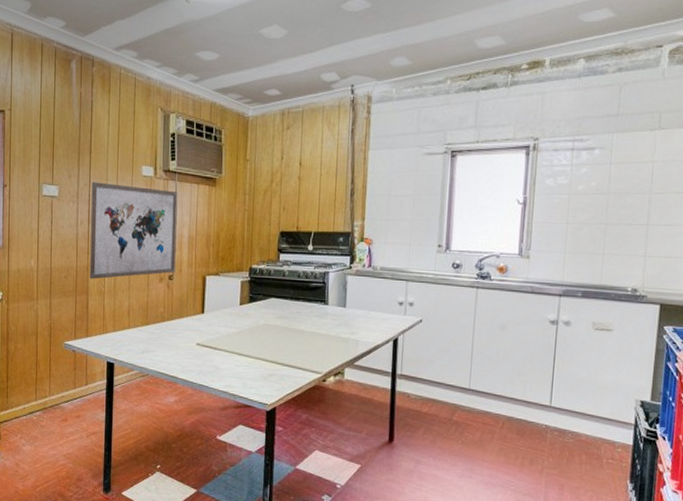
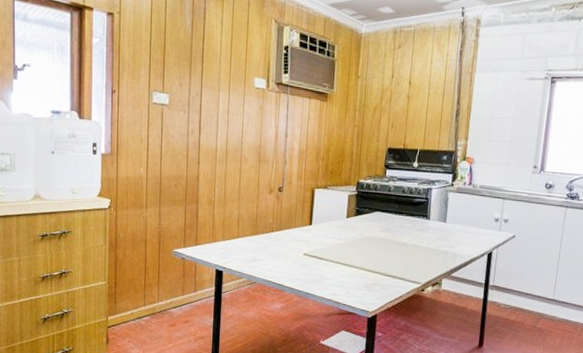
wall art: present [89,182,178,279] -> none [199,91,290,189]

